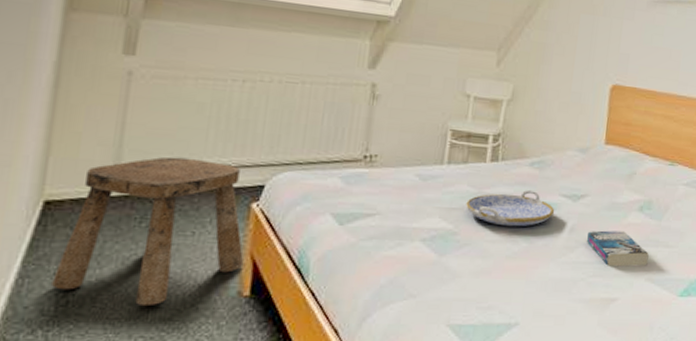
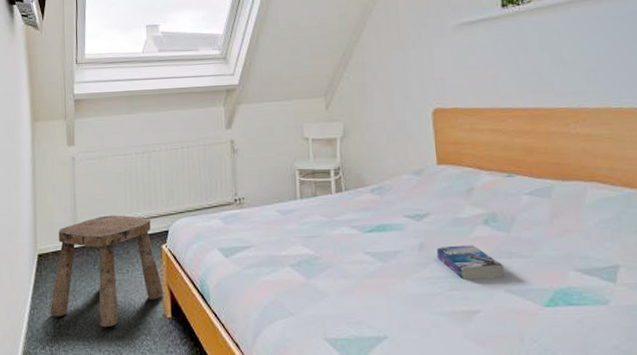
serving tray: present [466,190,555,227] -> none [322,215,402,249]

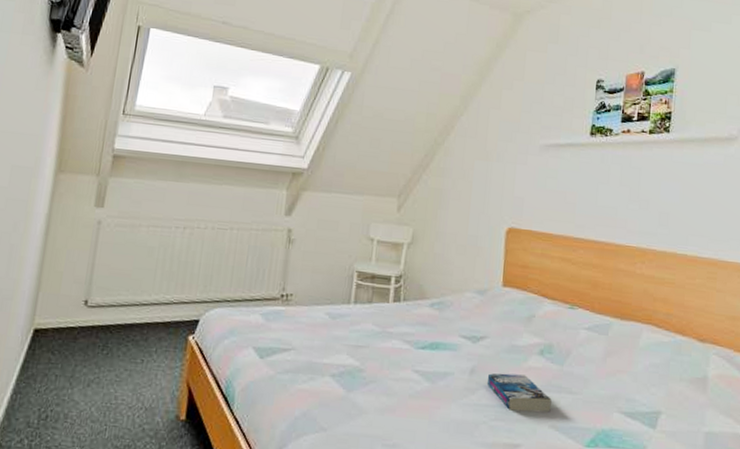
stool: present [50,215,164,328] -> none [36,293,182,425]

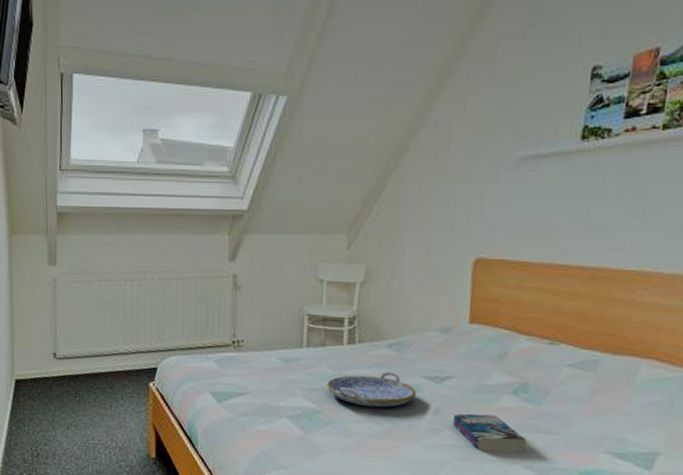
serving tray: none [371,331,455,367] -> present [327,372,417,408]

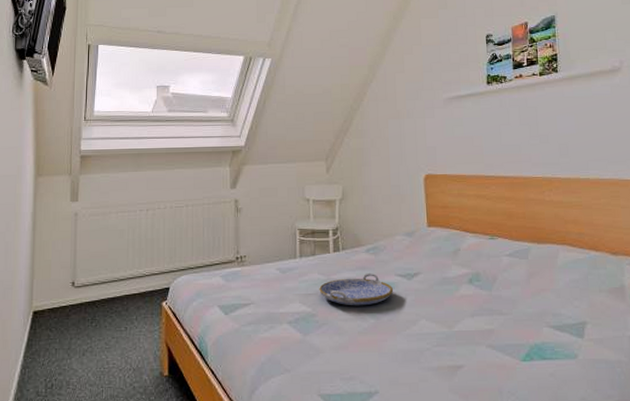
book: present [453,413,526,453] -> none [425,303,486,336]

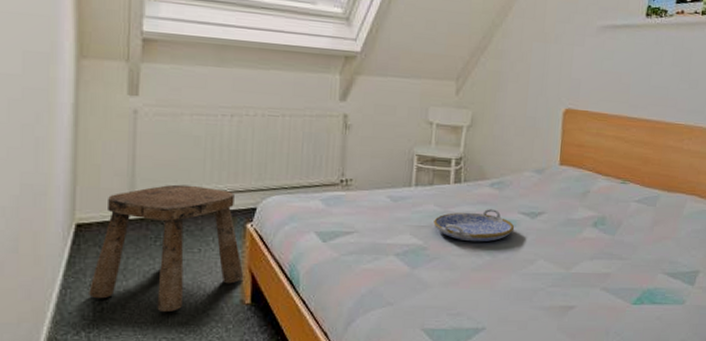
stool: none [42,271,162,387] -> present [89,184,244,313]

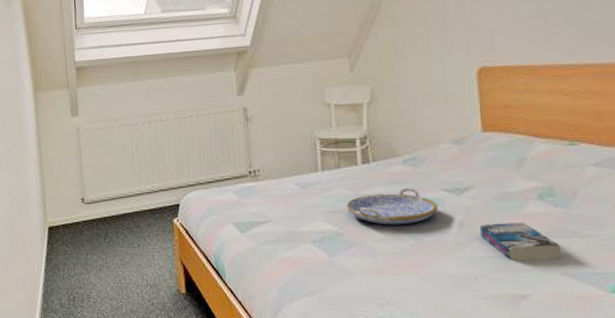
stool: present [89,184,244,313] -> none [63,187,177,301]
book: none [545,244,603,278] -> present [479,223,561,261]

